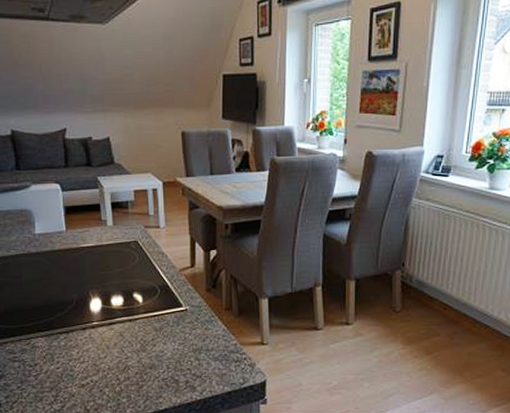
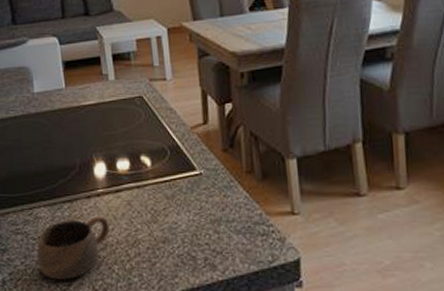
cup: none [33,345,102,402] -> present [36,216,110,280]

